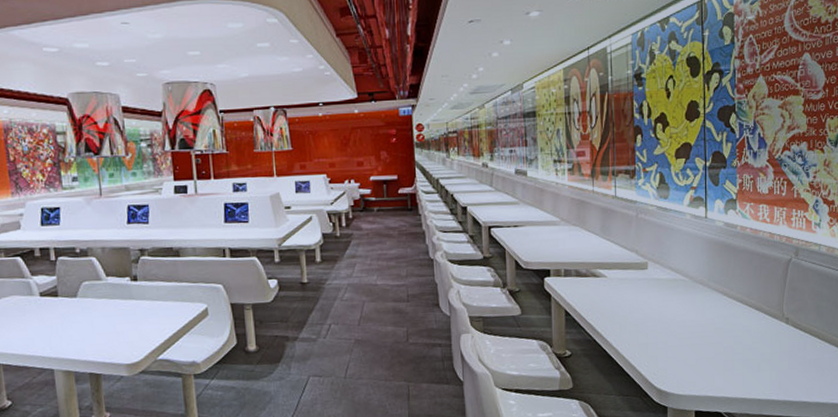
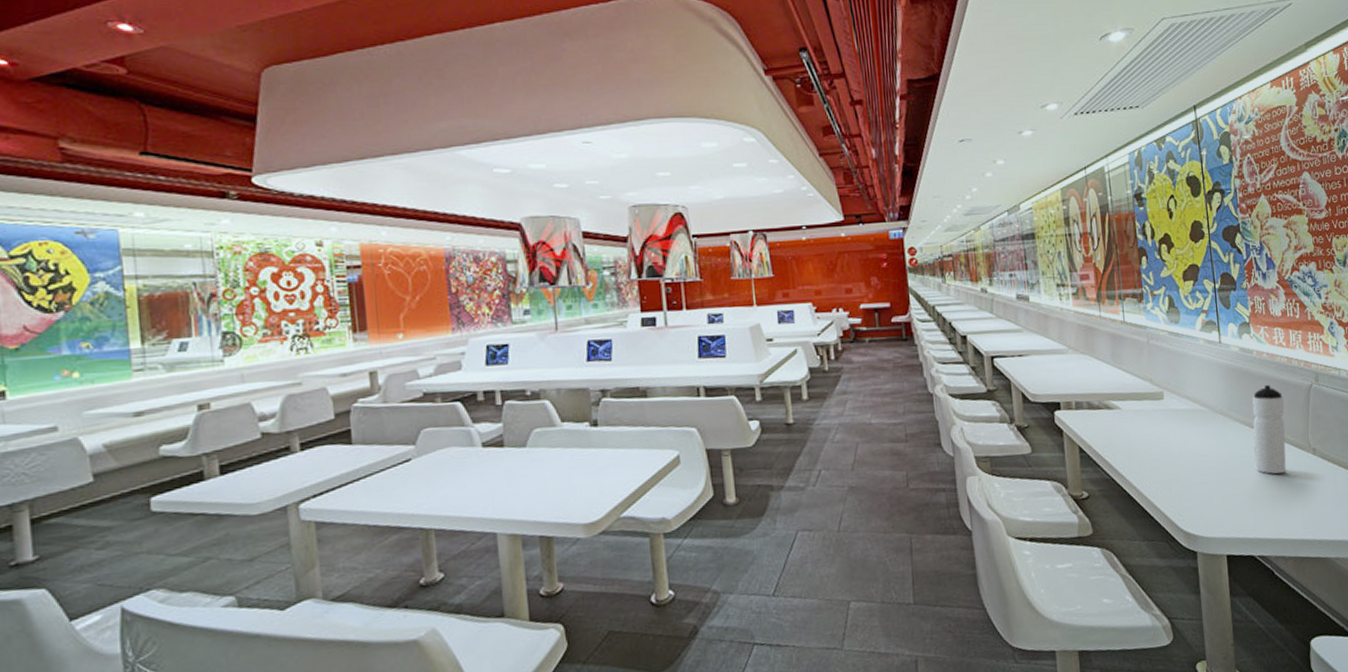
water bottle: none [728,257,763,340] -> present [1252,384,1287,474]

